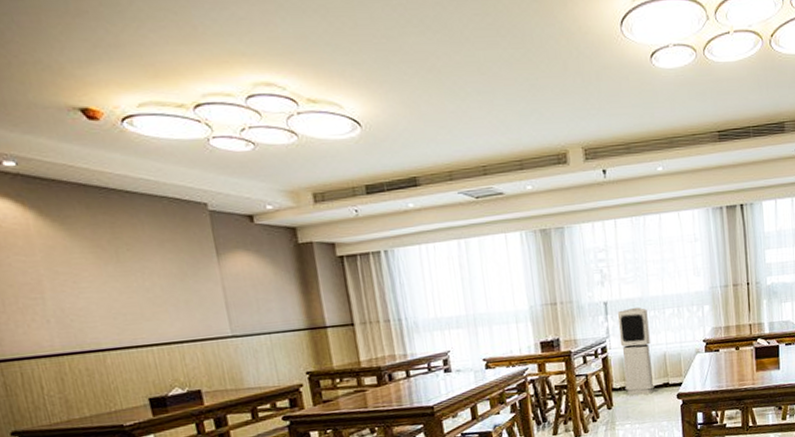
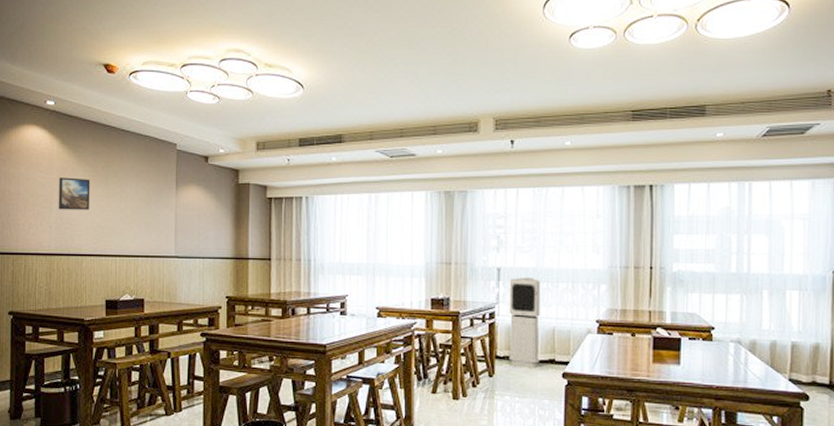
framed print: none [46,256,101,300] -> present [58,177,90,210]

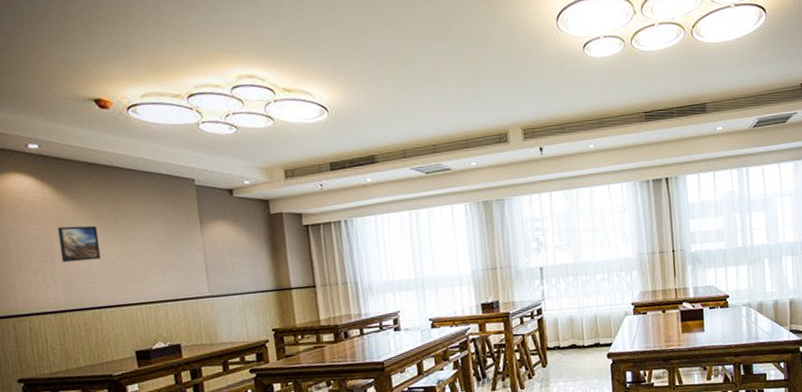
air purifier: present [508,277,540,368] -> none [552,272,586,354]

